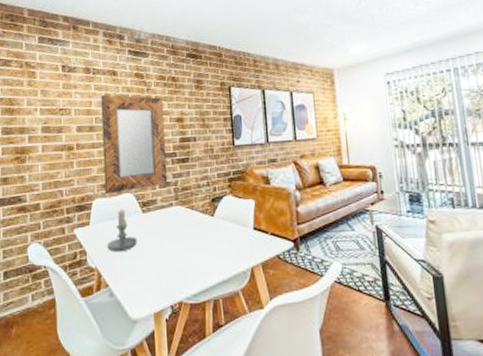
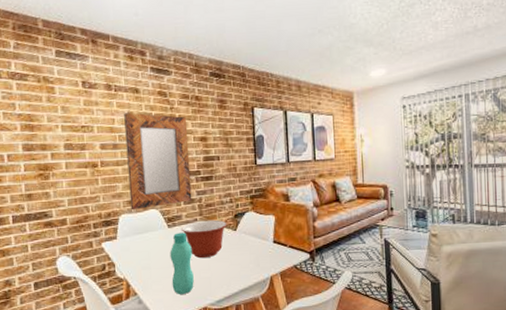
candle: present [107,208,137,253] -> none [134,223,164,264]
bottle: none [144,218,169,286] -> present [170,232,194,294]
mixing bowl: none [155,204,204,247] -> present [180,220,228,259]

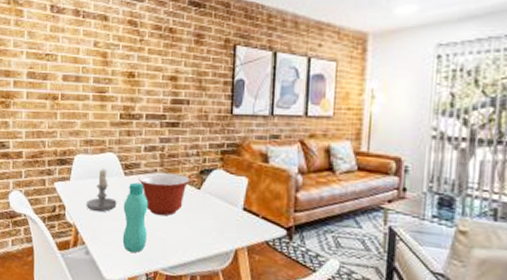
home mirror: present [124,112,192,210] -> none [87,42,157,152]
candle: none [134,223,164,264] -> present [86,167,117,212]

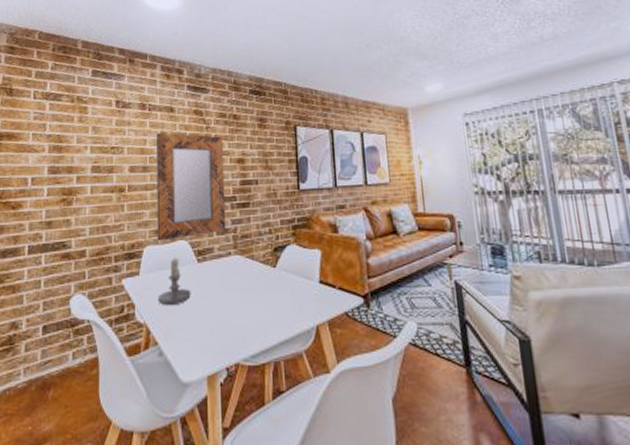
home mirror: none [87,42,157,152] -> present [157,132,226,241]
bottle: present [122,182,148,253] -> none [198,268,225,345]
mixing bowl: present [138,172,191,216] -> none [212,254,266,301]

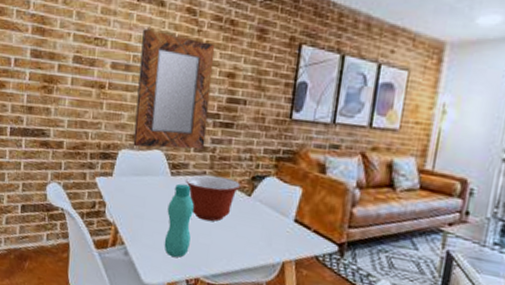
candle: present [157,257,191,306] -> none [128,165,161,212]
bottle: none [198,268,225,345] -> present [164,183,194,257]
mixing bowl: none [212,254,266,301] -> present [185,175,242,221]

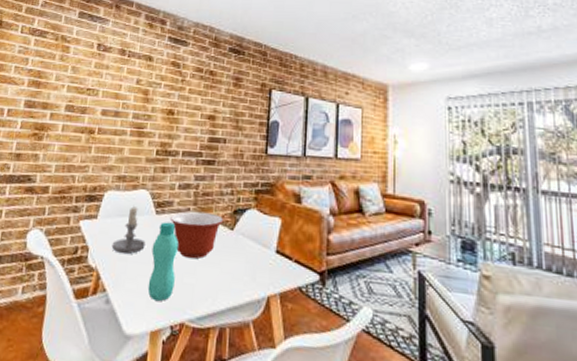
candle: none [128,165,161,212] -> present [111,205,146,255]
home mirror: present [133,29,216,150] -> none [119,80,197,188]

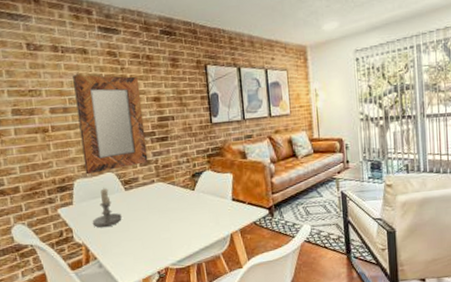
home mirror: none [119,80,197,188] -> present [73,74,148,175]
bottle: present [147,222,179,301] -> none [128,194,155,256]
mixing bowl: present [169,211,224,259] -> none [138,180,185,220]

